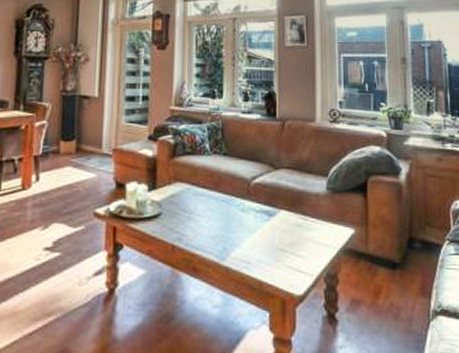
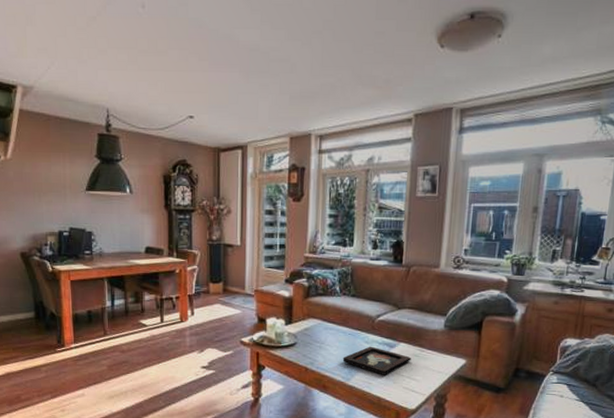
decorative tray: none [215,215,294,252] -> present [342,346,412,375]

